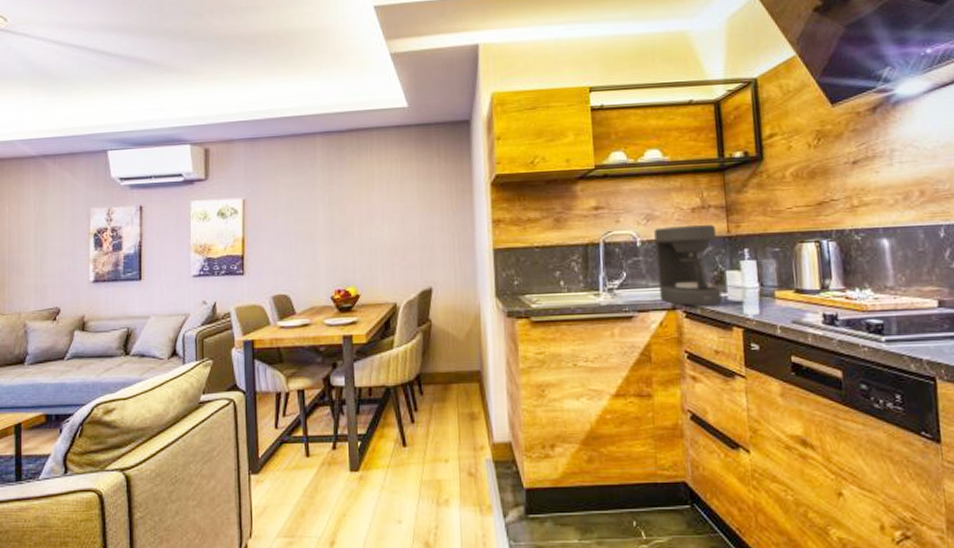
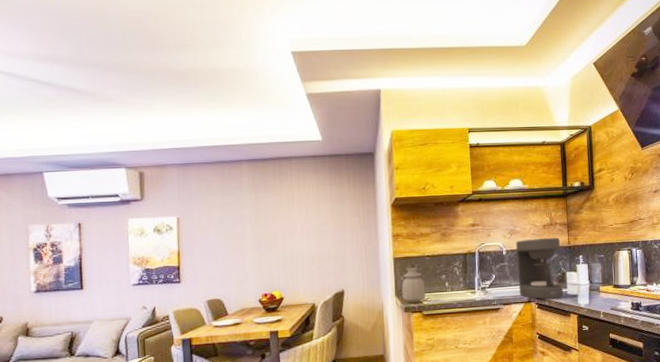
jar: none [503,261,535,307] -> present [401,268,426,304]

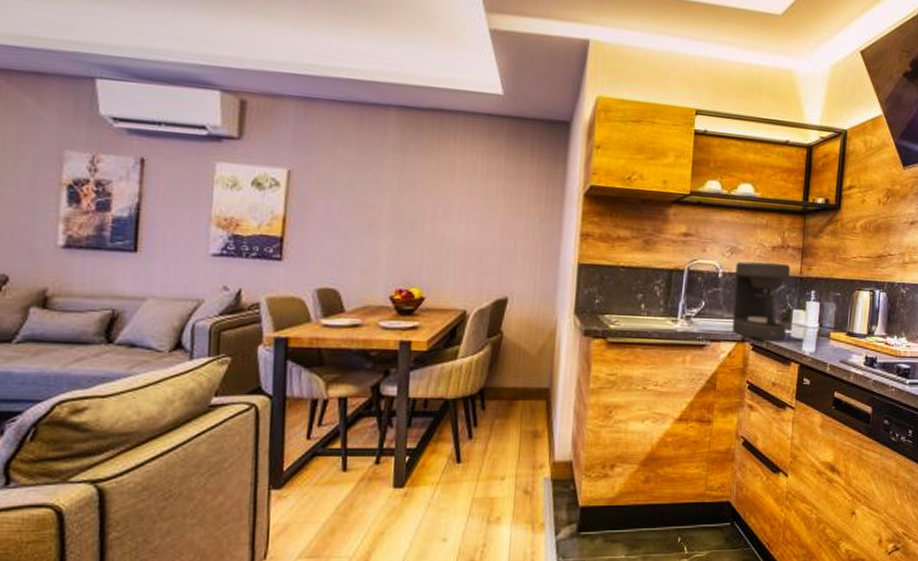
jar: present [401,268,426,304] -> none [583,279,615,326]

